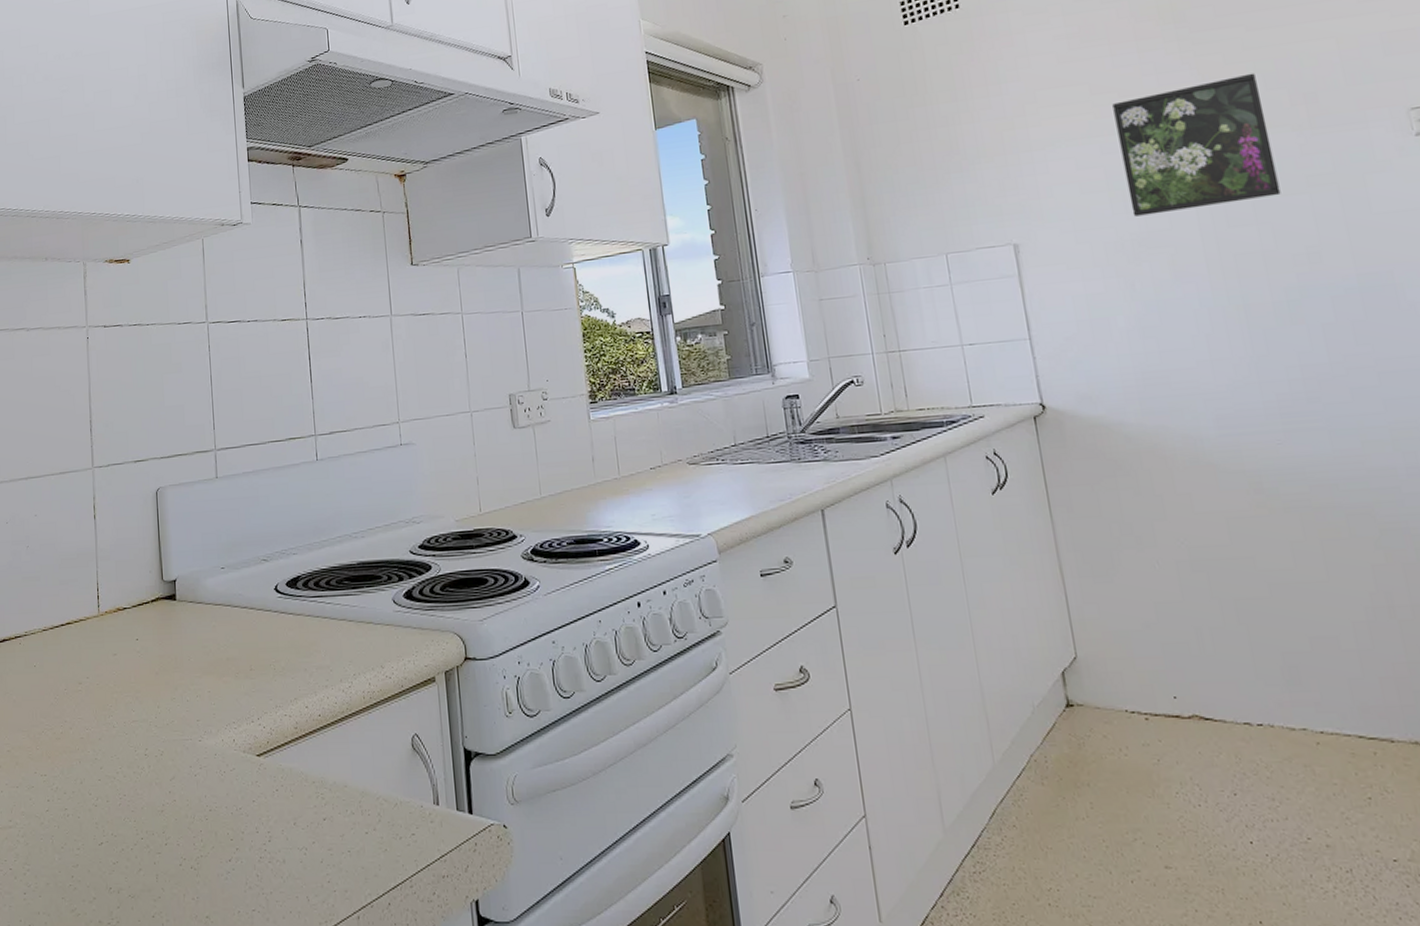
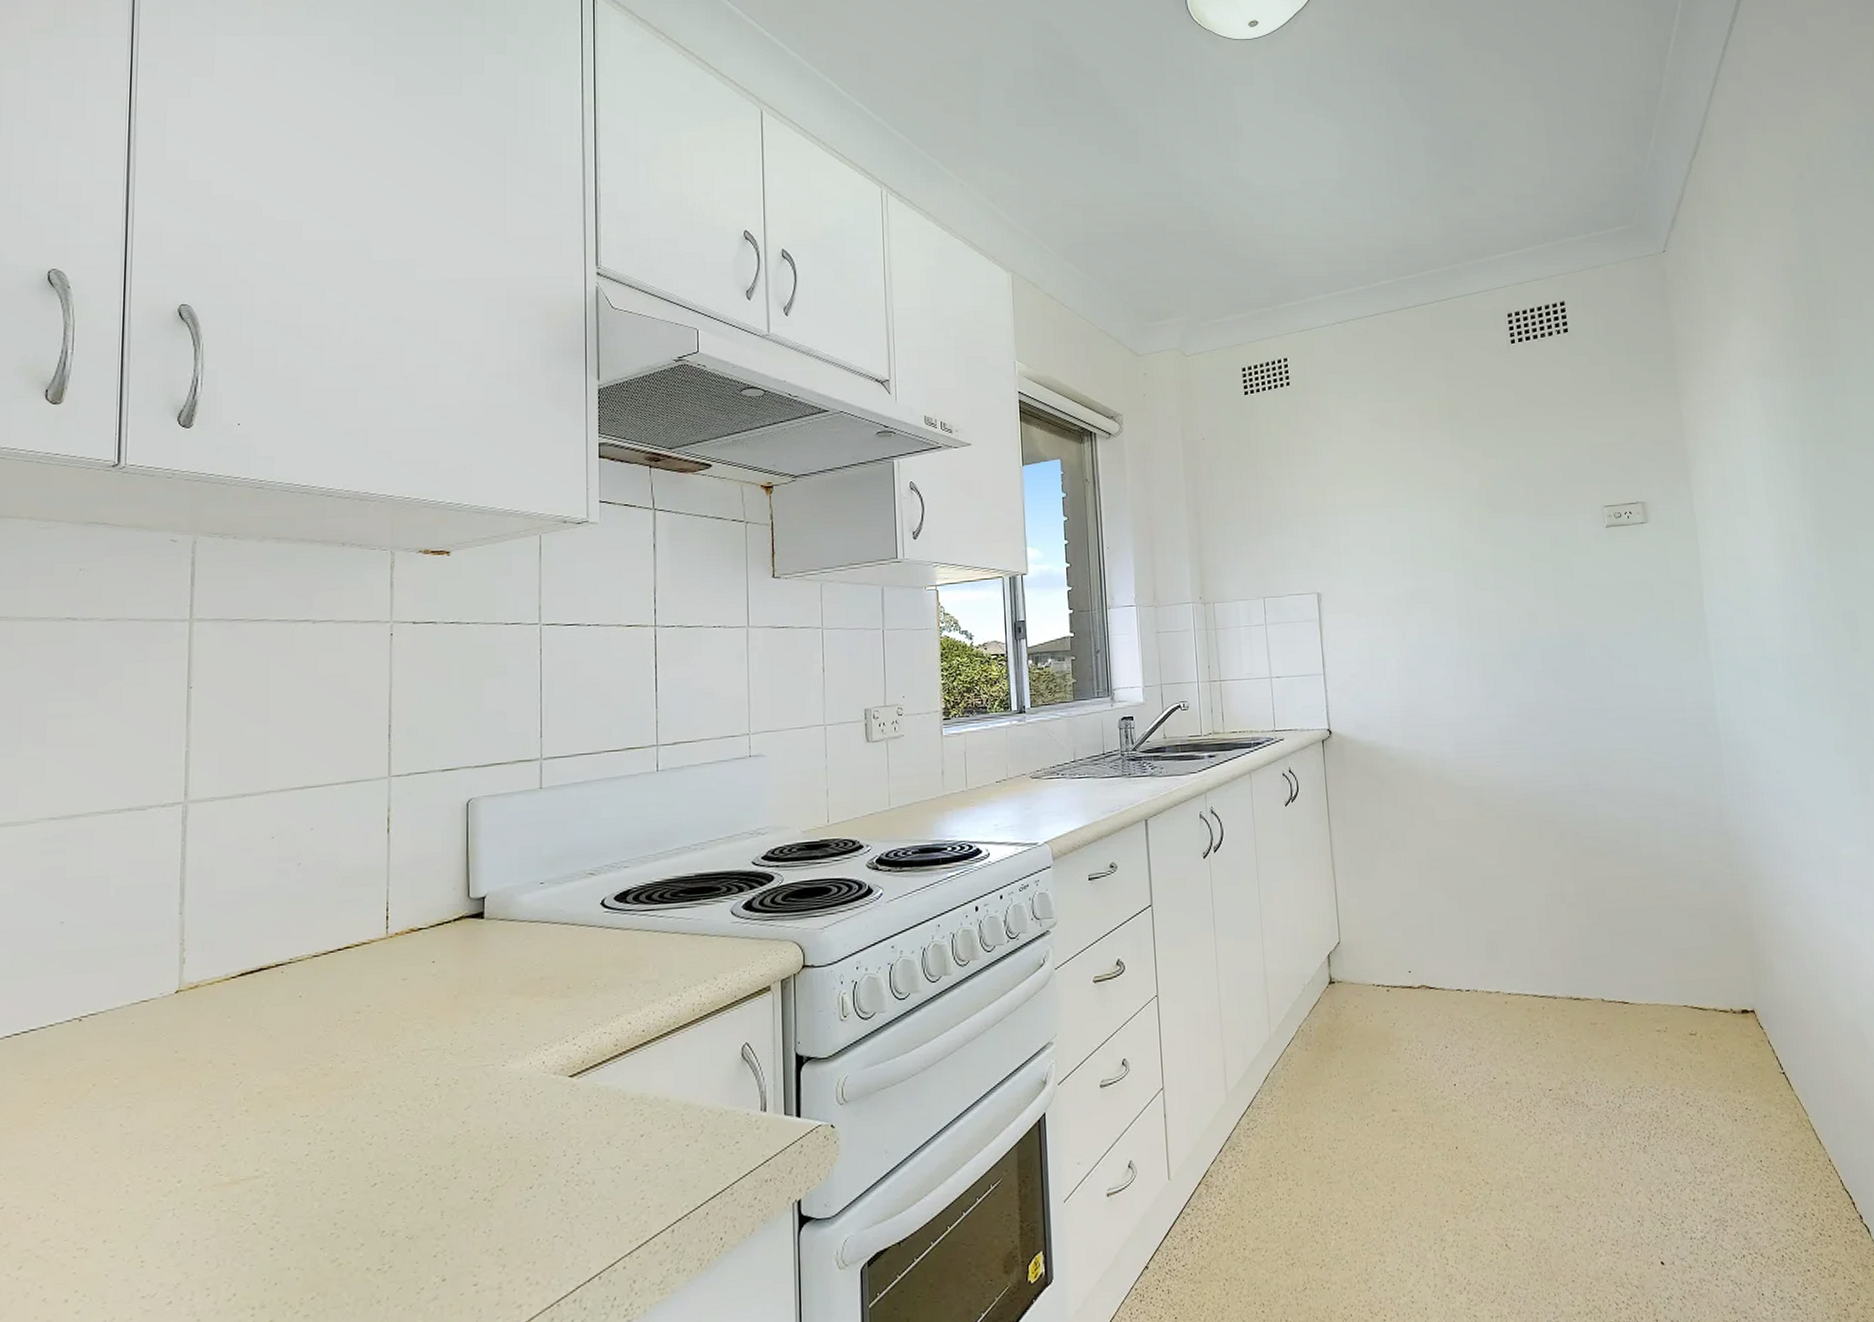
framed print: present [1112,73,1281,217] -> none [1400,466,1514,576]

